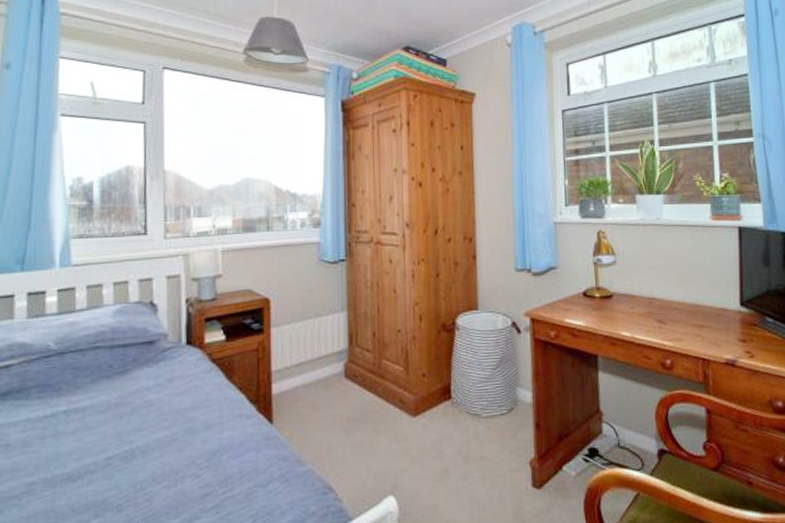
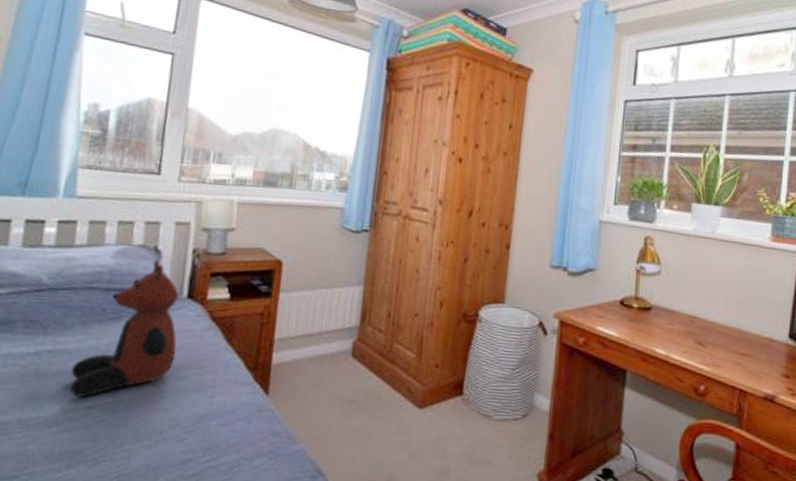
teddy bear: none [87,313,182,450] -> present [69,259,179,397]

